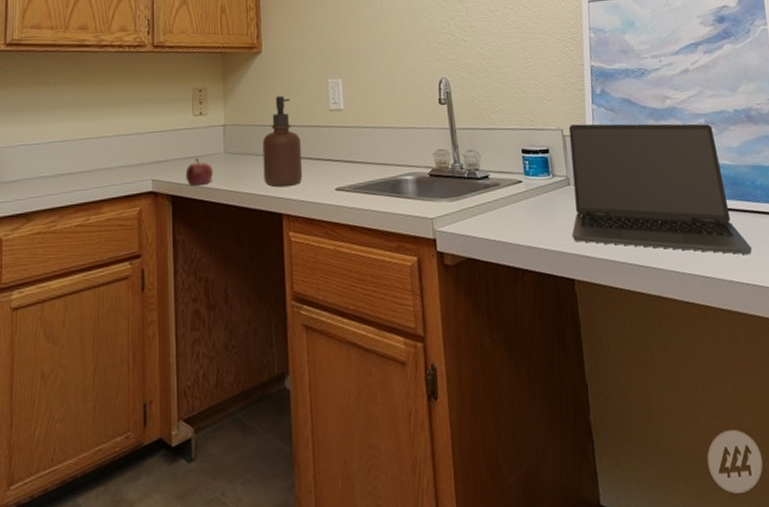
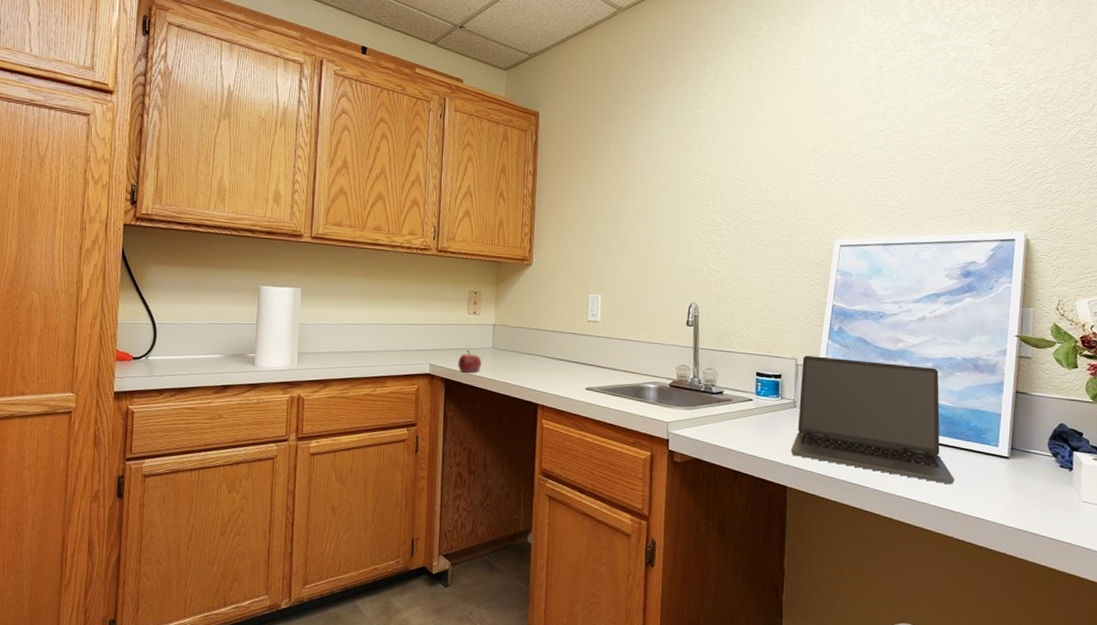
soap dispenser: present [262,96,303,188] -> none [524,304,560,383]

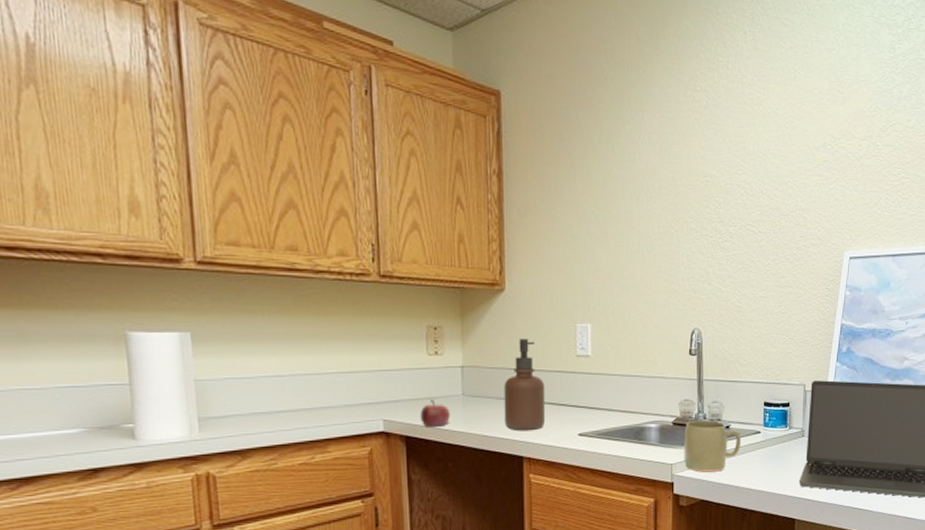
soap dispenser: none [524,304,560,383] -> present [504,338,546,432]
mug: none [679,384,734,433] -> present [684,420,741,473]

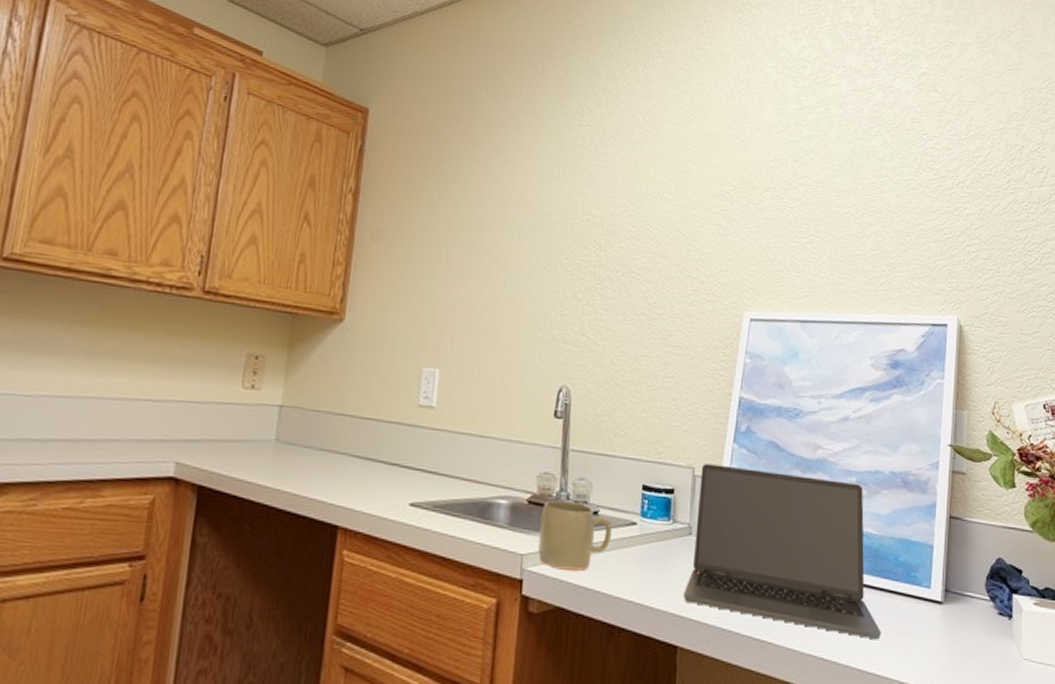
fruit: present [420,400,450,428] -> none [220,443,258,480]
soap dispenser: present [504,338,546,432] -> none [321,378,377,495]

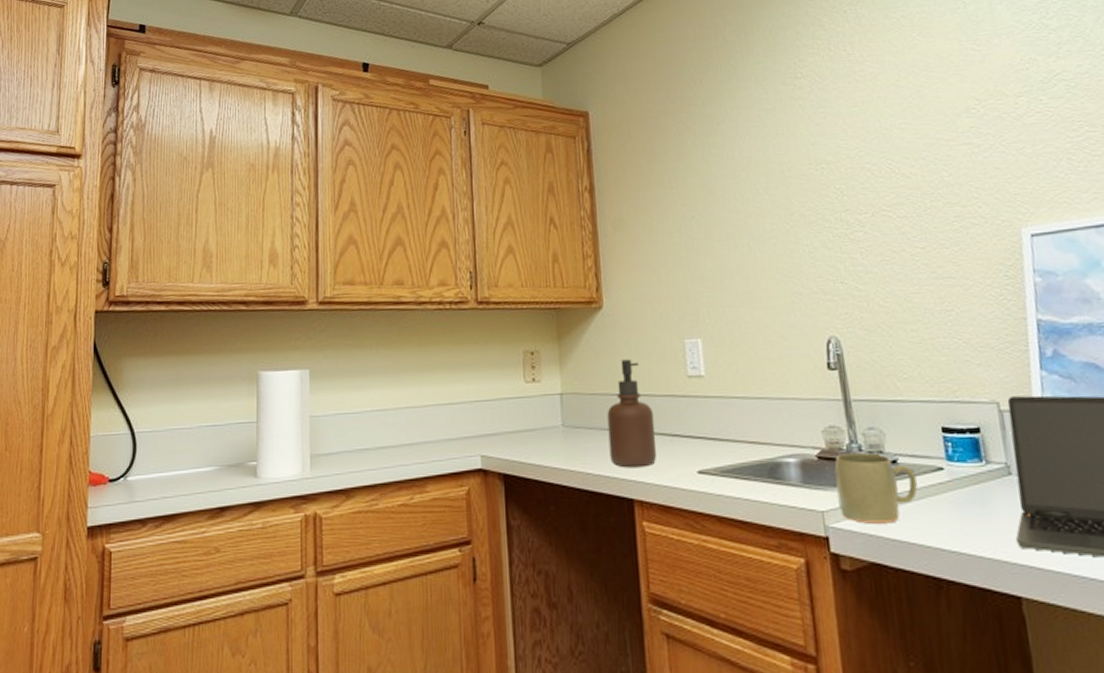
soap dispenser: none [321,378,377,495] -> present [607,359,657,469]

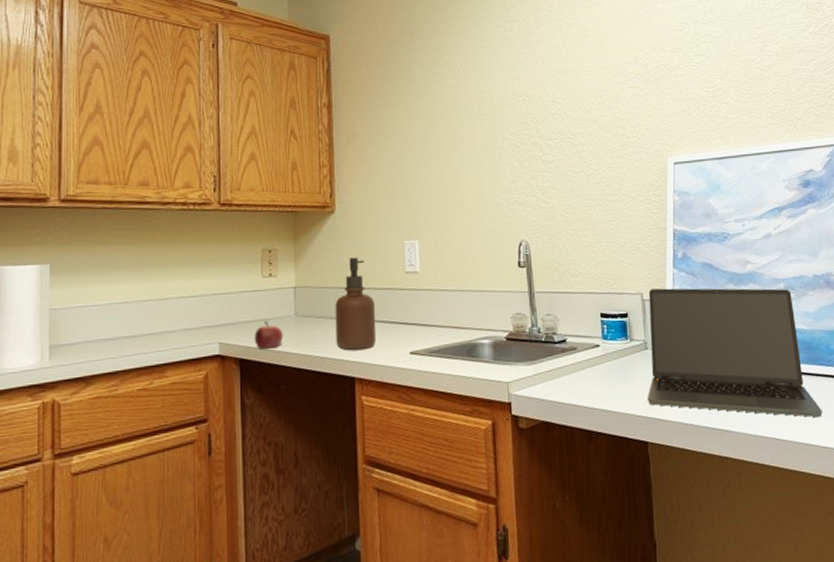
fruit: none [518,432,550,465] -> present [254,321,283,350]
mug: present [834,453,918,524] -> none [519,334,580,391]

